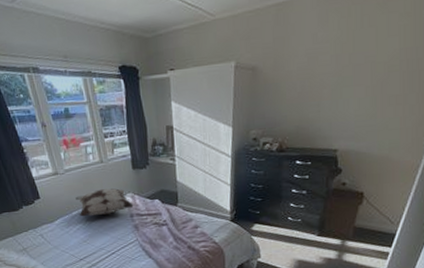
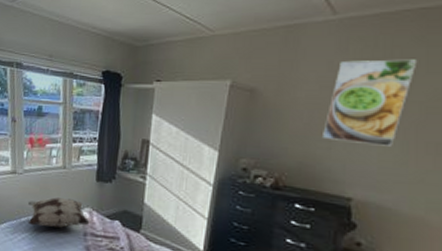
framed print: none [313,25,381,104] -> present [323,59,418,147]

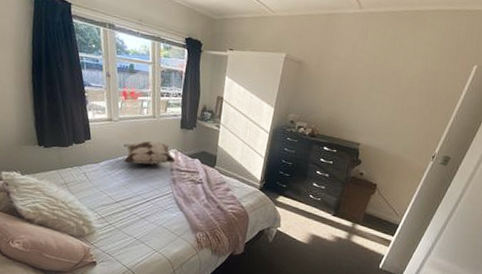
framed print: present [323,59,418,147] -> none [345,45,409,108]

